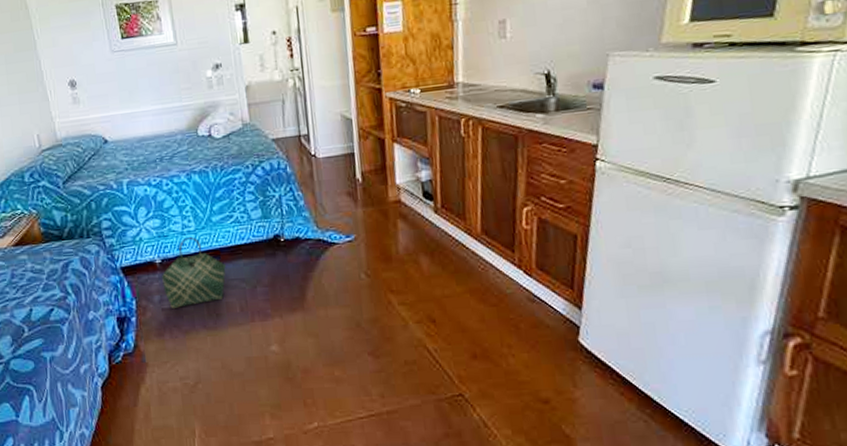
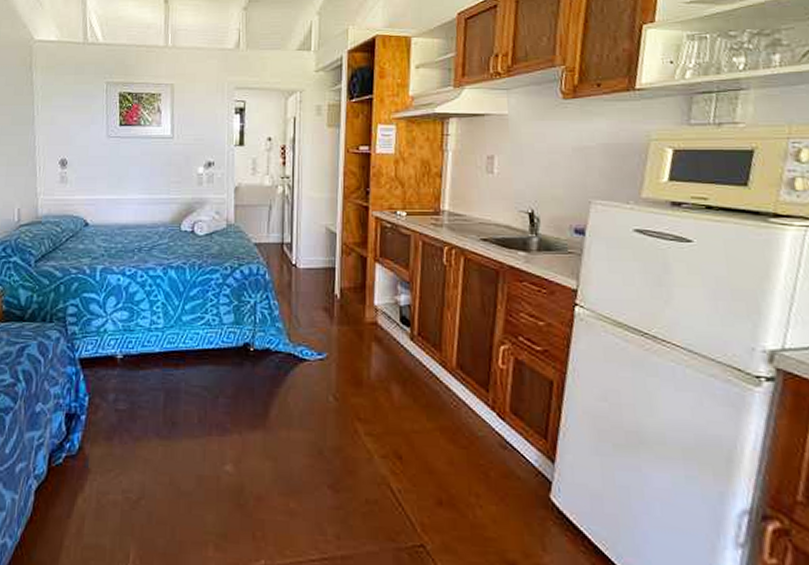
tote bag: present [161,237,227,310] -> none [120,335,191,412]

